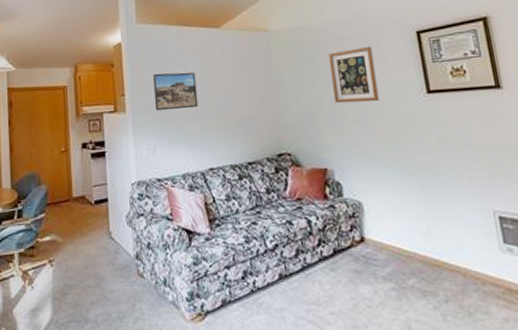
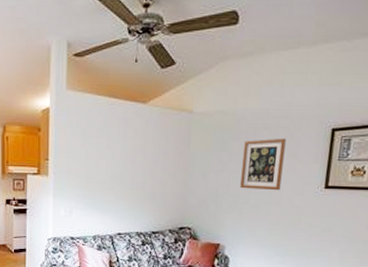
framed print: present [152,72,199,111] -> none [75,142,117,179]

